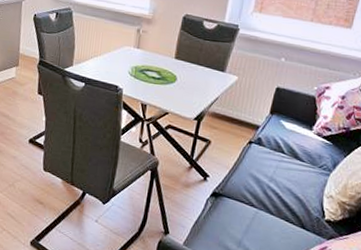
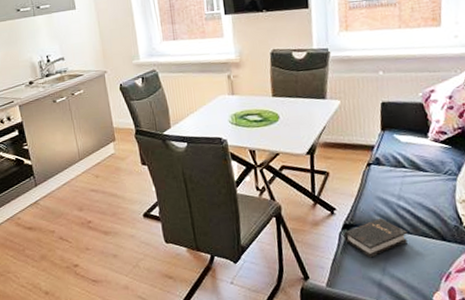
hardback book: none [210,194,271,229] -> present [343,218,407,258]

